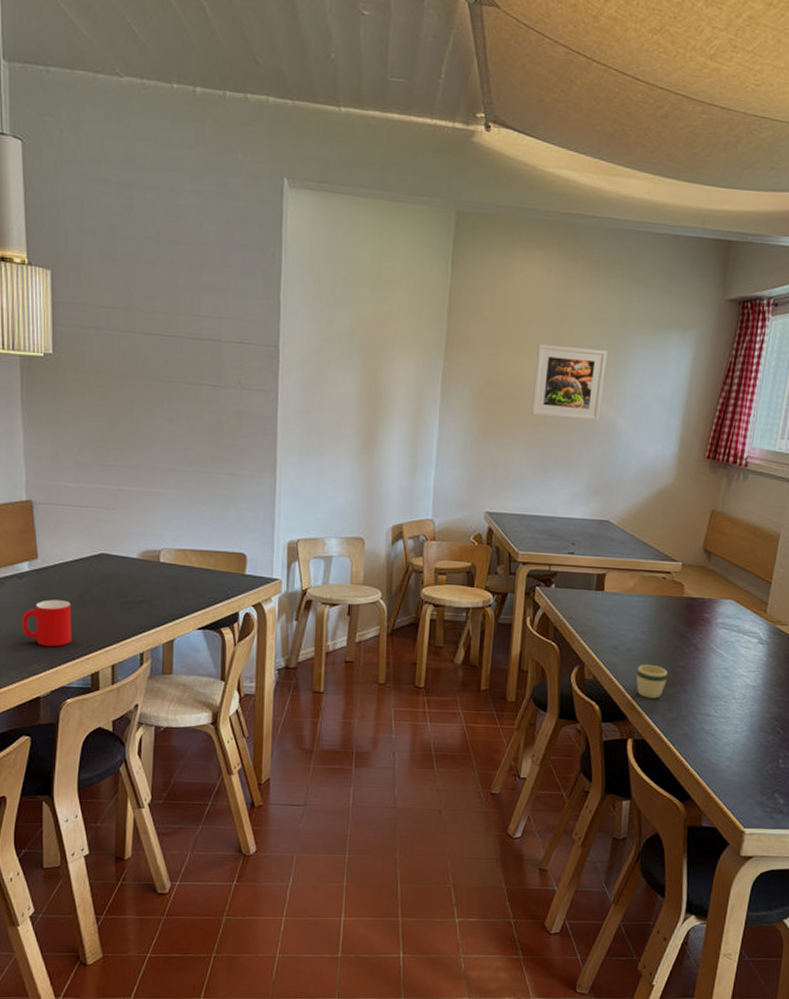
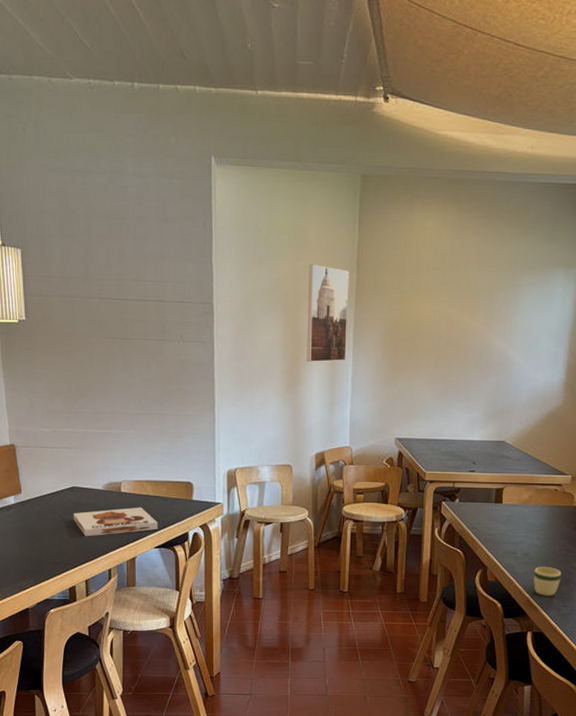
cup: present [22,599,72,647] -> none [11,527,52,566]
board game: none [100,580,203,614] -> present [73,507,159,537]
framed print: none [386,308,439,422] -> present [307,264,349,363]
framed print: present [530,343,607,422] -> none [432,288,499,354]

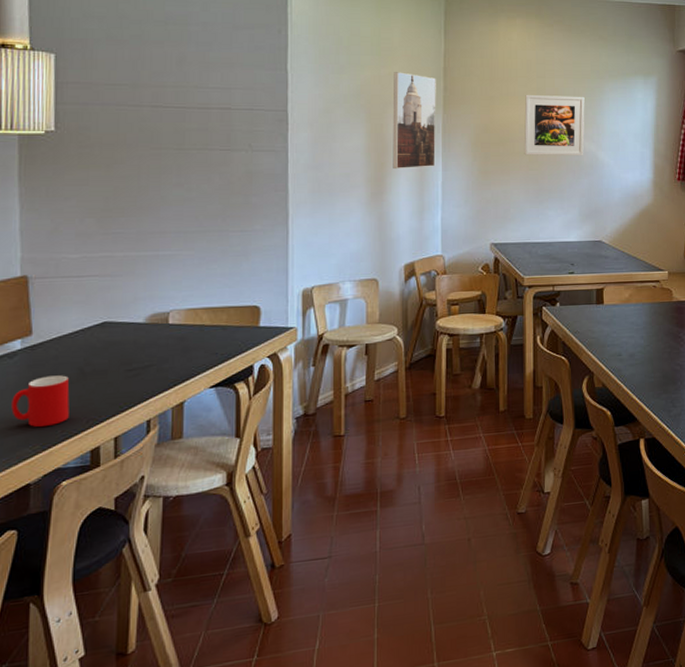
cup: none [11,527,52,566] -> present [11,375,70,427]
board game: present [73,507,159,537] -> none [102,339,216,383]
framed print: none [432,288,499,354] -> present [524,94,585,156]
mug: present [533,566,562,596] -> none [640,366,668,398]

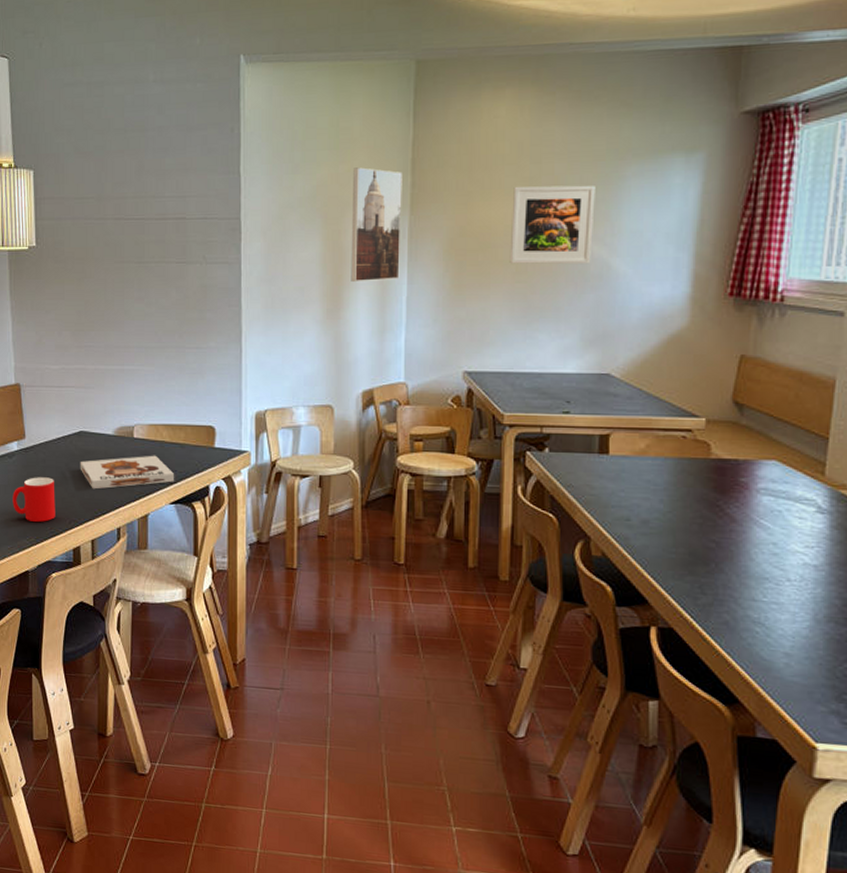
board game: none [102,339,216,383] -> present [80,455,175,490]

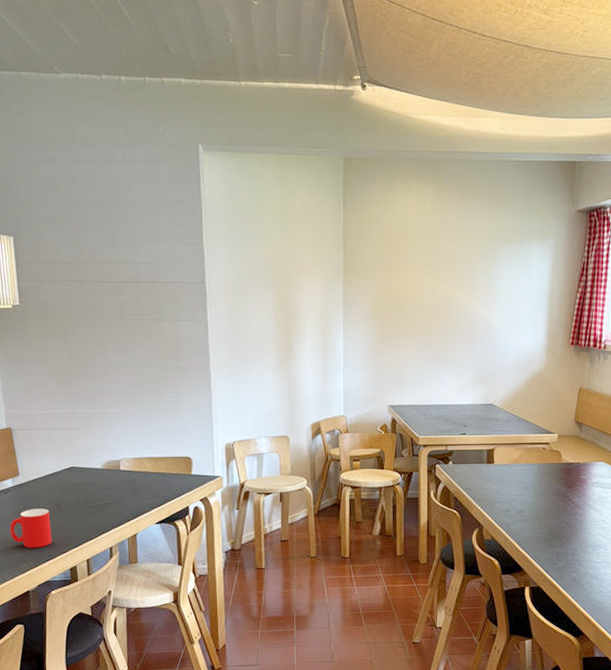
board game: present [80,455,175,490] -> none [72,484,159,516]
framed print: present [351,167,402,283] -> none [297,243,337,337]
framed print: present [509,185,596,265] -> none [419,261,479,322]

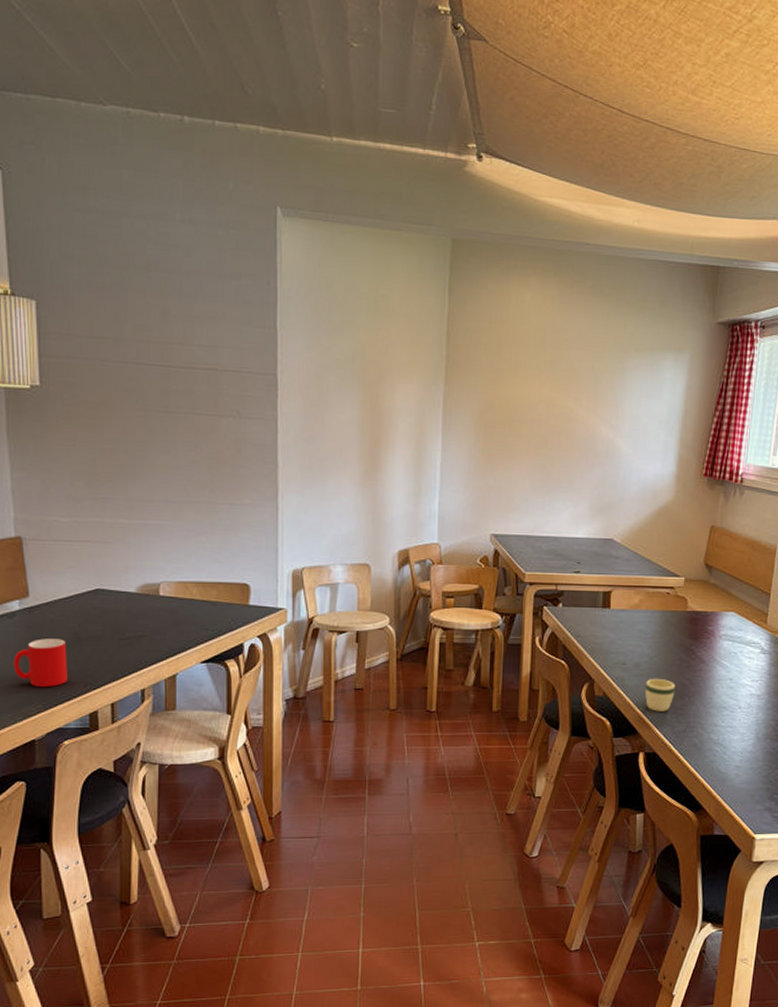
mug: none [527,522,554,551] -> present [644,678,675,711]

